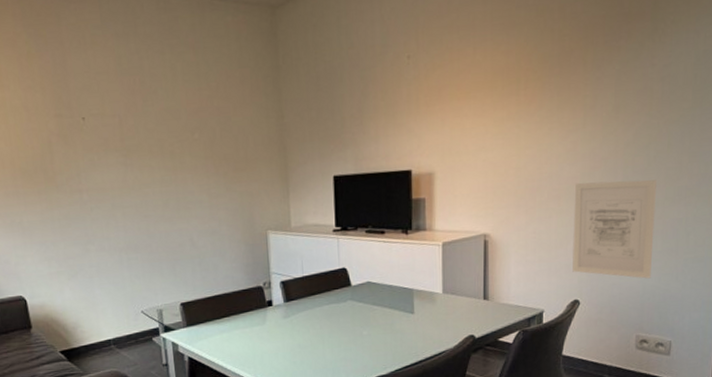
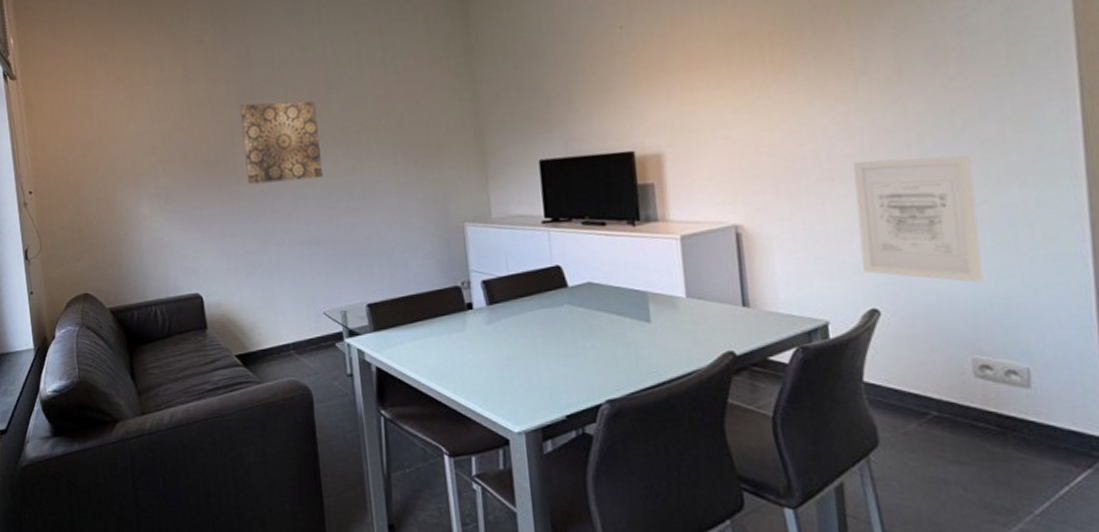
wall art: none [57,113,140,193] -> present [240,101,323,185]

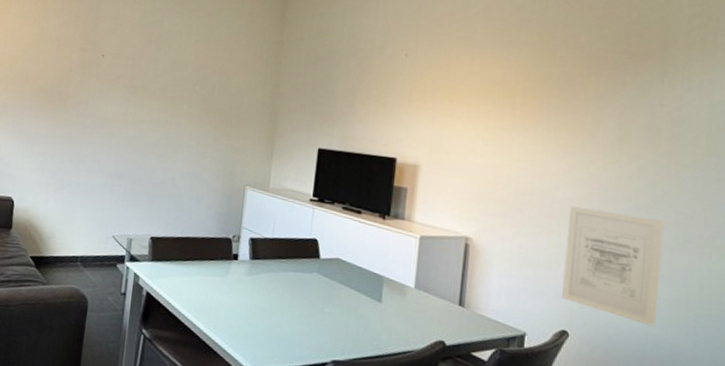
wall art: present [240,101,323,185] -> none [74,48,145,123]

